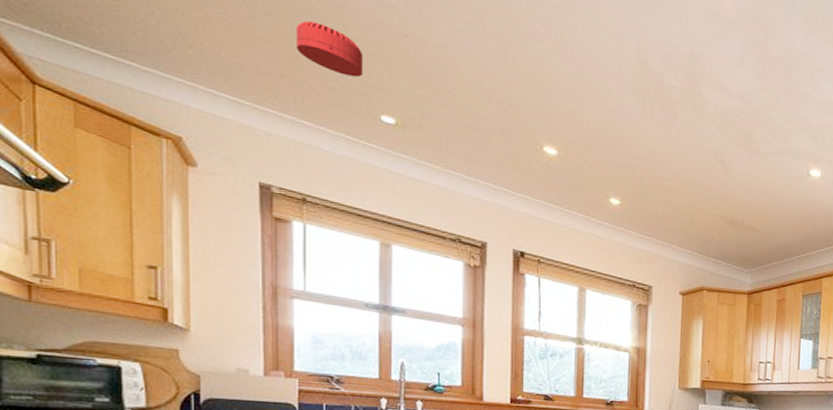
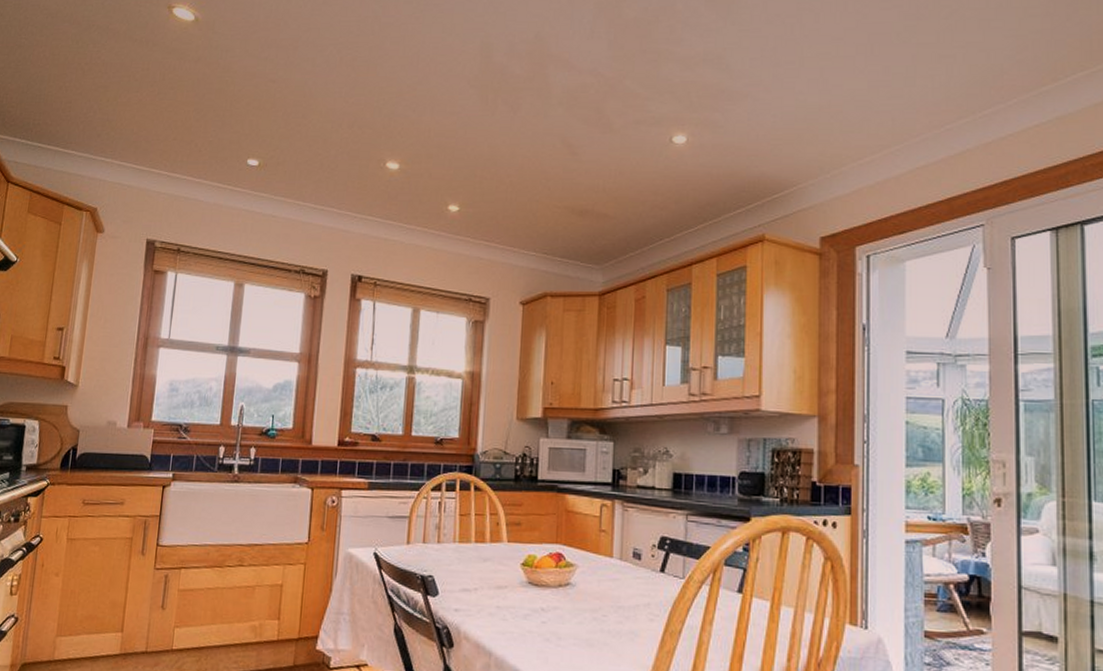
smoke detector: present [296,20,364,78] -> none [188,86,239,129]

